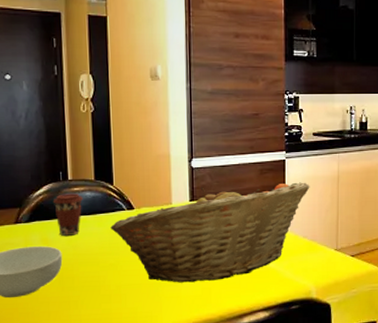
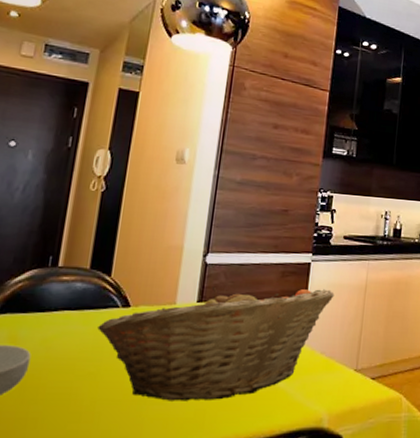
coffee cup: present [52,193,83,237] -> none [33,282,71,335]

